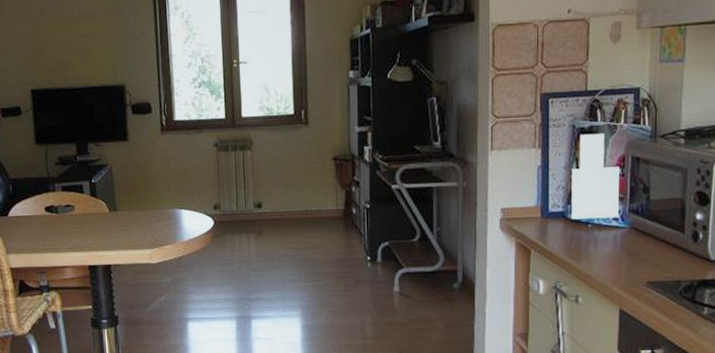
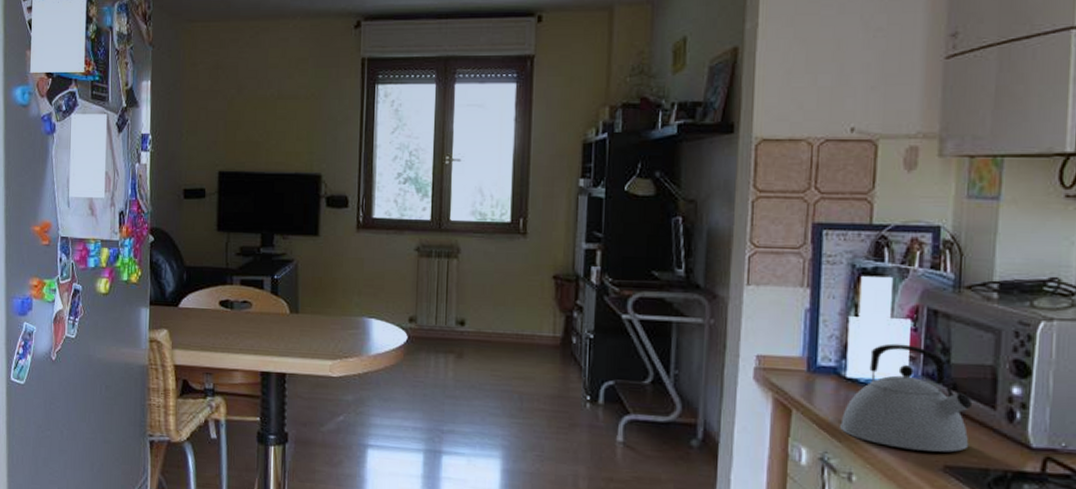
kettle: none [568,187,667,272] -> present [840,343,973,453]

